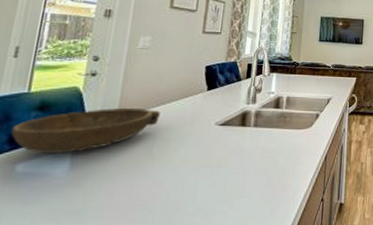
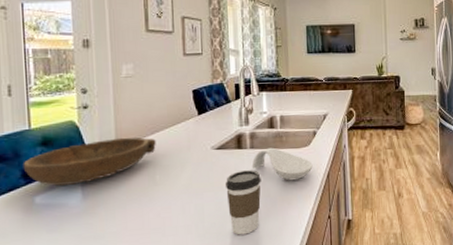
coffee cup: none [222,148,260,215] -> present [226,170,261,235]
spoon rest: none [252,127,312,161] -> present [251,147,313,181]

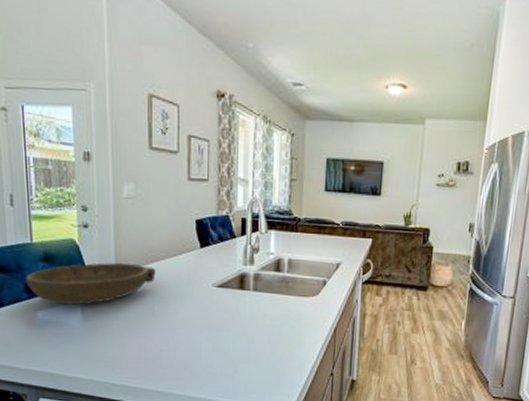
coffee cup: present [226,170,261,235] -> none [225,313,263,379]
spoon rest: present [251,147,313,181] -> none [253,292,319,331]

